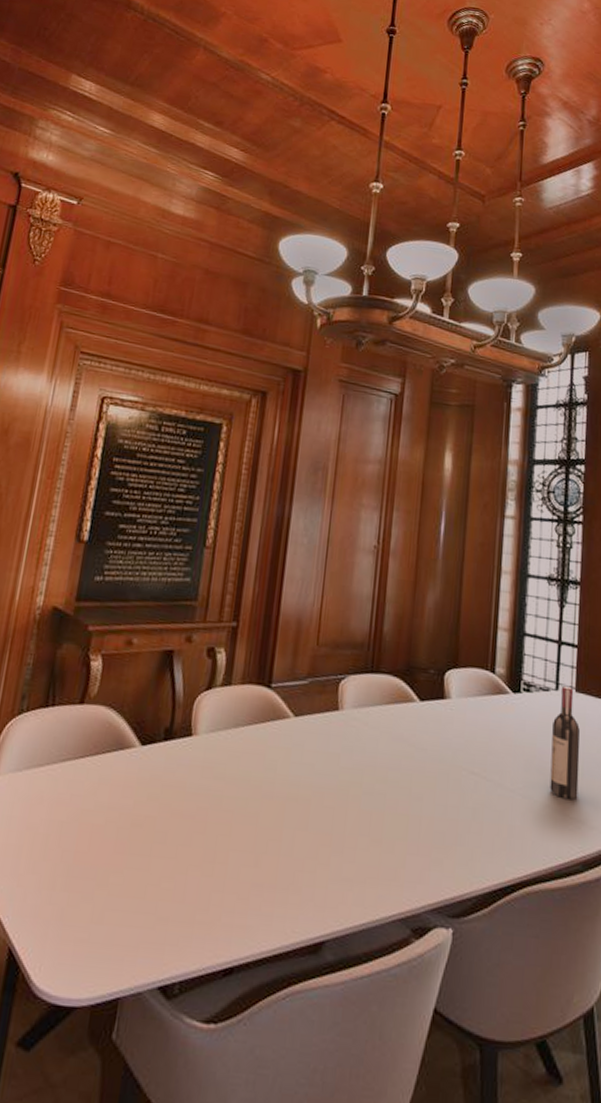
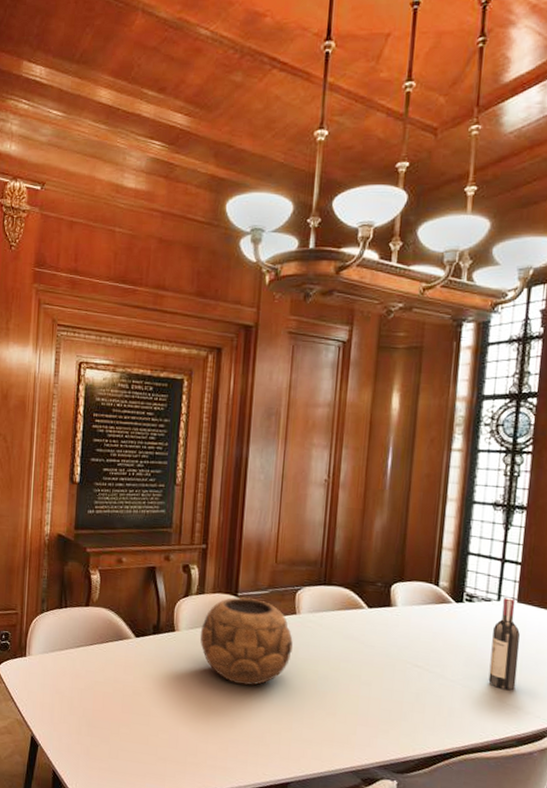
decorative bowl: none [222,689,334,807] -> present [200,597,293,686]

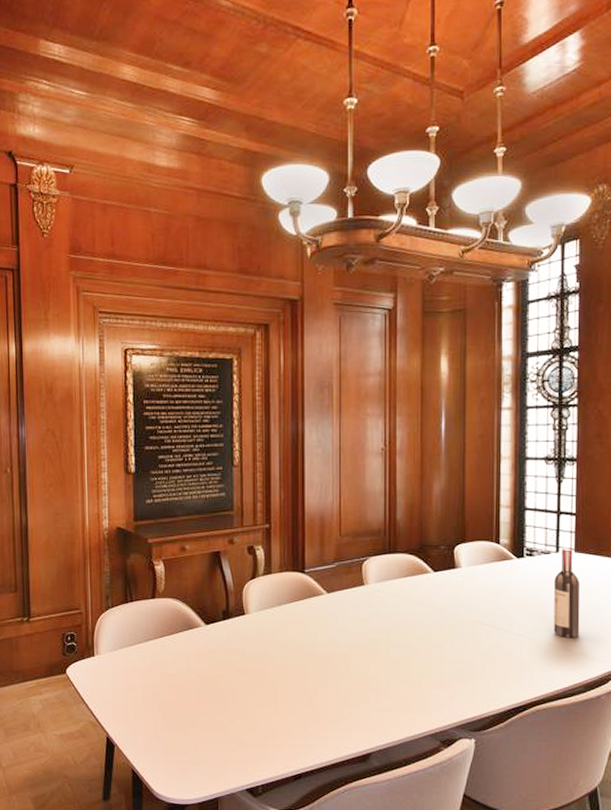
decorative bowl: present [200,597,293,686] -> none [270,573,363,662]

